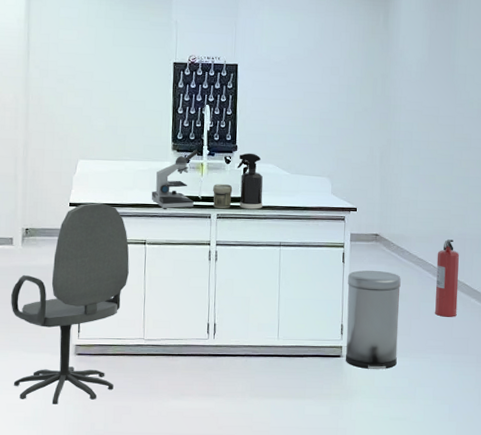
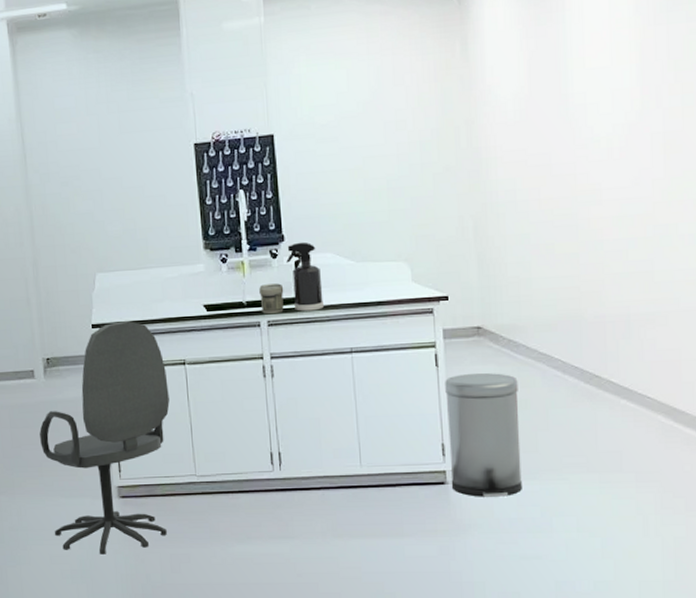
microscope: present [151,149,198,210] -> none [185,245,238,322]
fire extinguisher: present [435,239,459,317] -> none [566,325,602,426]

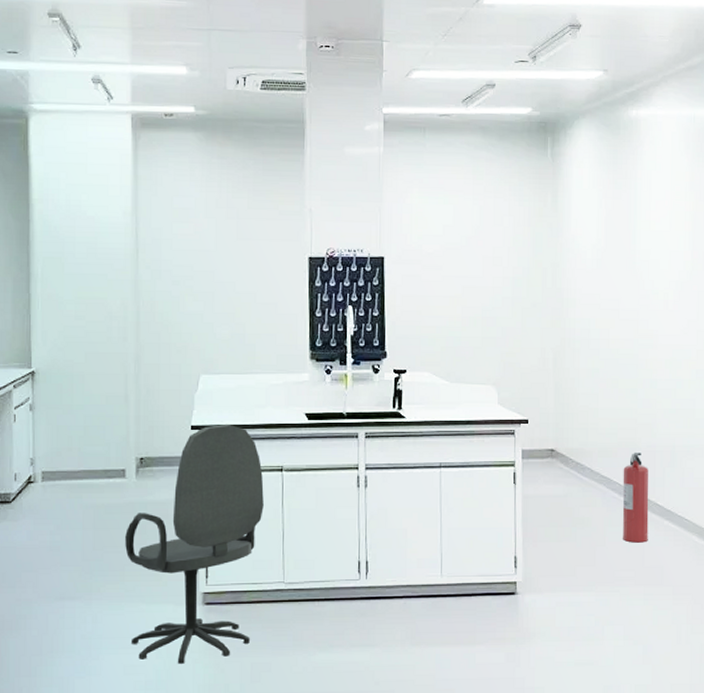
jar: present [259,283,284,315] -> none [360,397,383,427]
spray bottle: present [286,242,324,312] -> none [387,360,419,426]
pedal bin: present [445,373,522,497] -> none [520,492,582,607]
fire extinguisher: none [566,325,602,426] -> present [622,453,649,543]

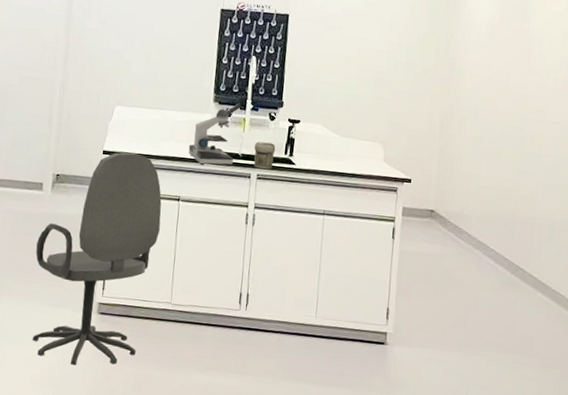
microscope: none [287,358,341,430] -> present [188,103,242,167]
jar: none [360,397,383,427] -> present [254,141,276,170]
fire extinguisher: present [622,453,649,543] -> none [495,223,526,312]

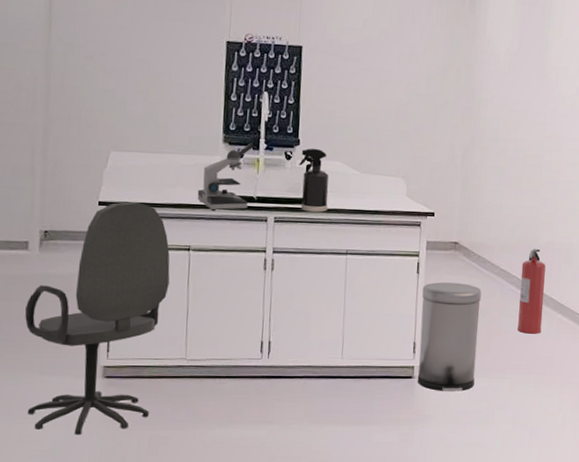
jar: present [254,141,276,170] -> none [270,183,294,212]
spray bottle: none [282,110,310,173] -> present [299,148,329,213]
pedal bin: none [390,249,458,364] -> present [417,282,482,391]
fire extinguisher: none [495,223,526,312] -> present [517,249,546,334]

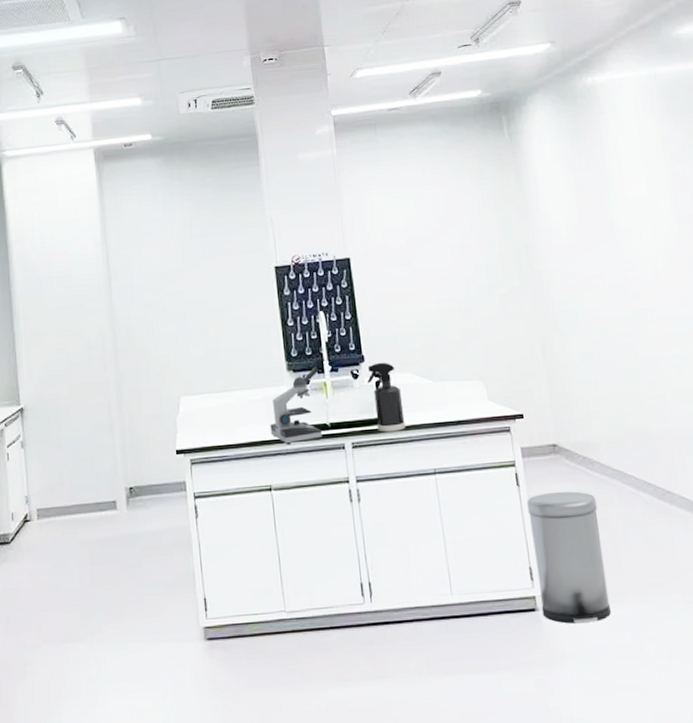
office chair: present [25,202,170,435] -> none [121,446,257,707]
fire extinguisher: present [517,249,546,334] -> none [637,440,678,544]

